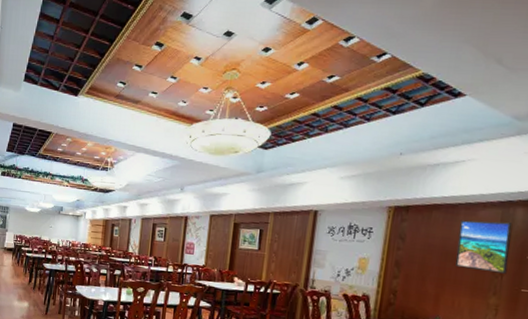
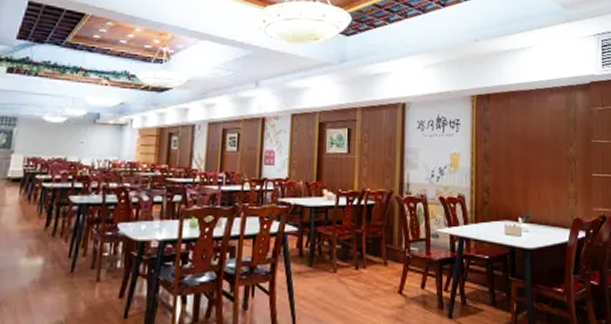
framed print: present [455,220,513,274] -> none [535,106,578,159]

